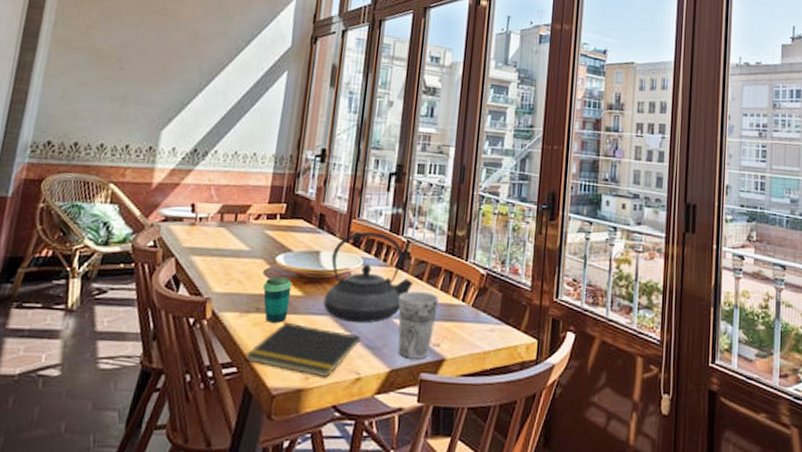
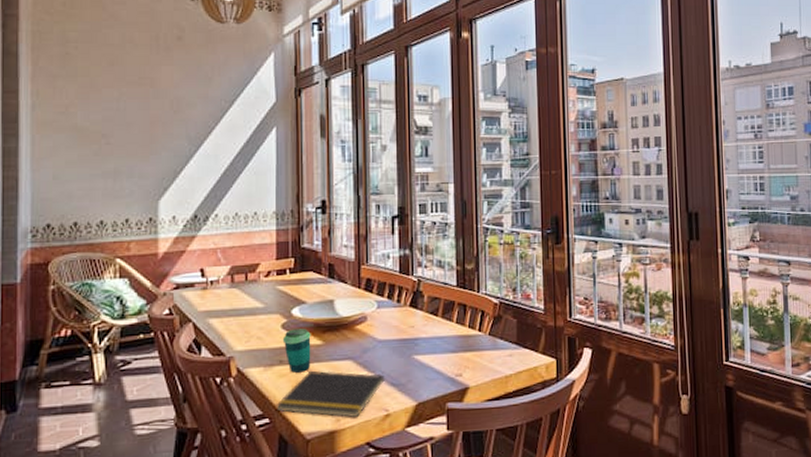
teapot: present [323,231,414,324] -> none [344,275,429,364]
cup: present [398,290,440,359] -> none [417,326,457,391]

